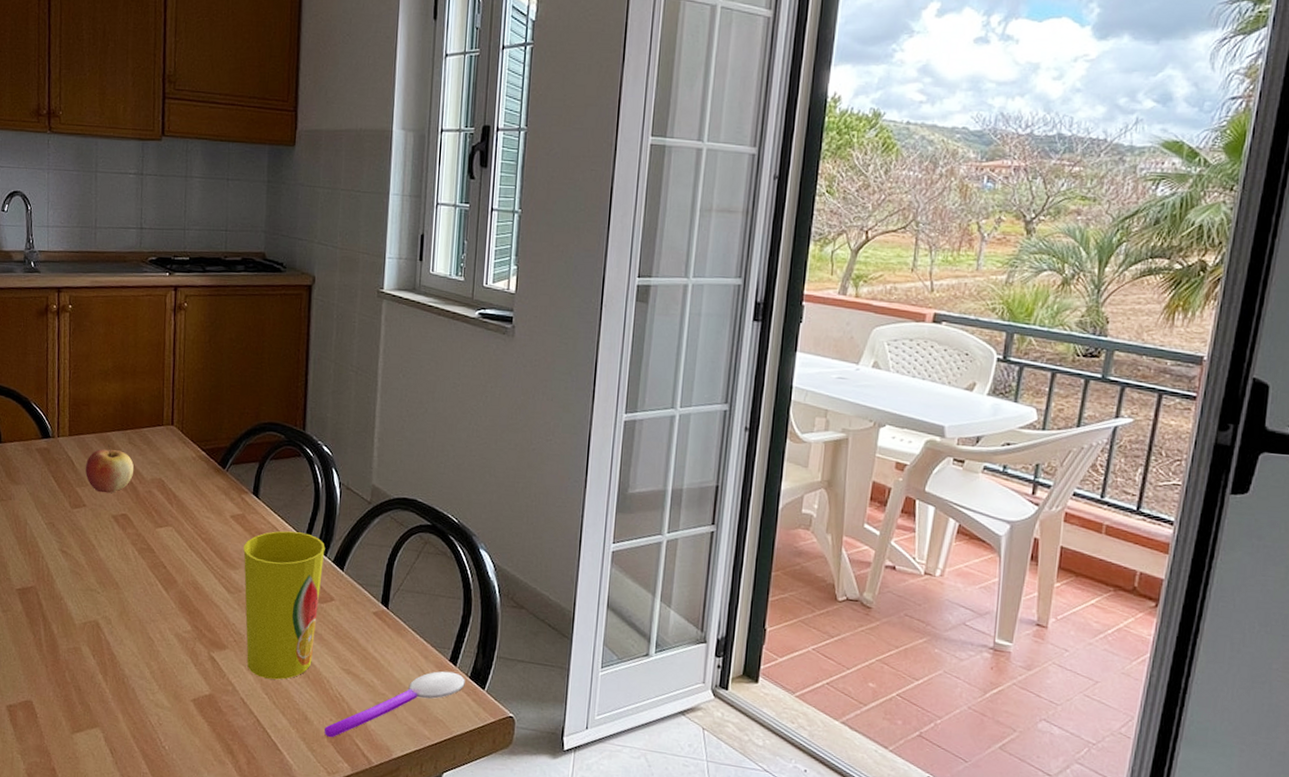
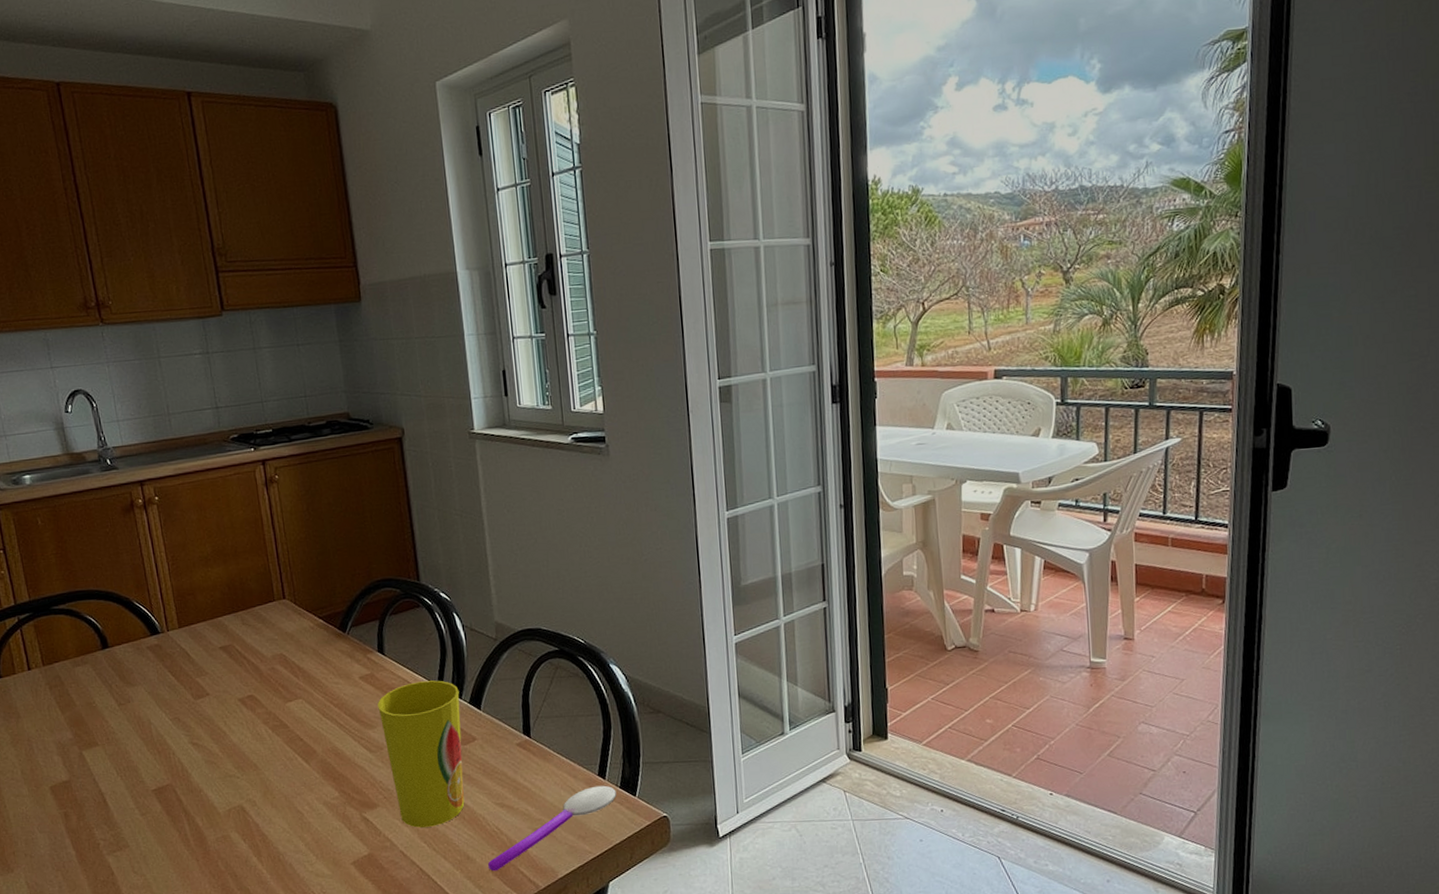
apple: present [85,445,135,494] -> none [201,629,253,679]

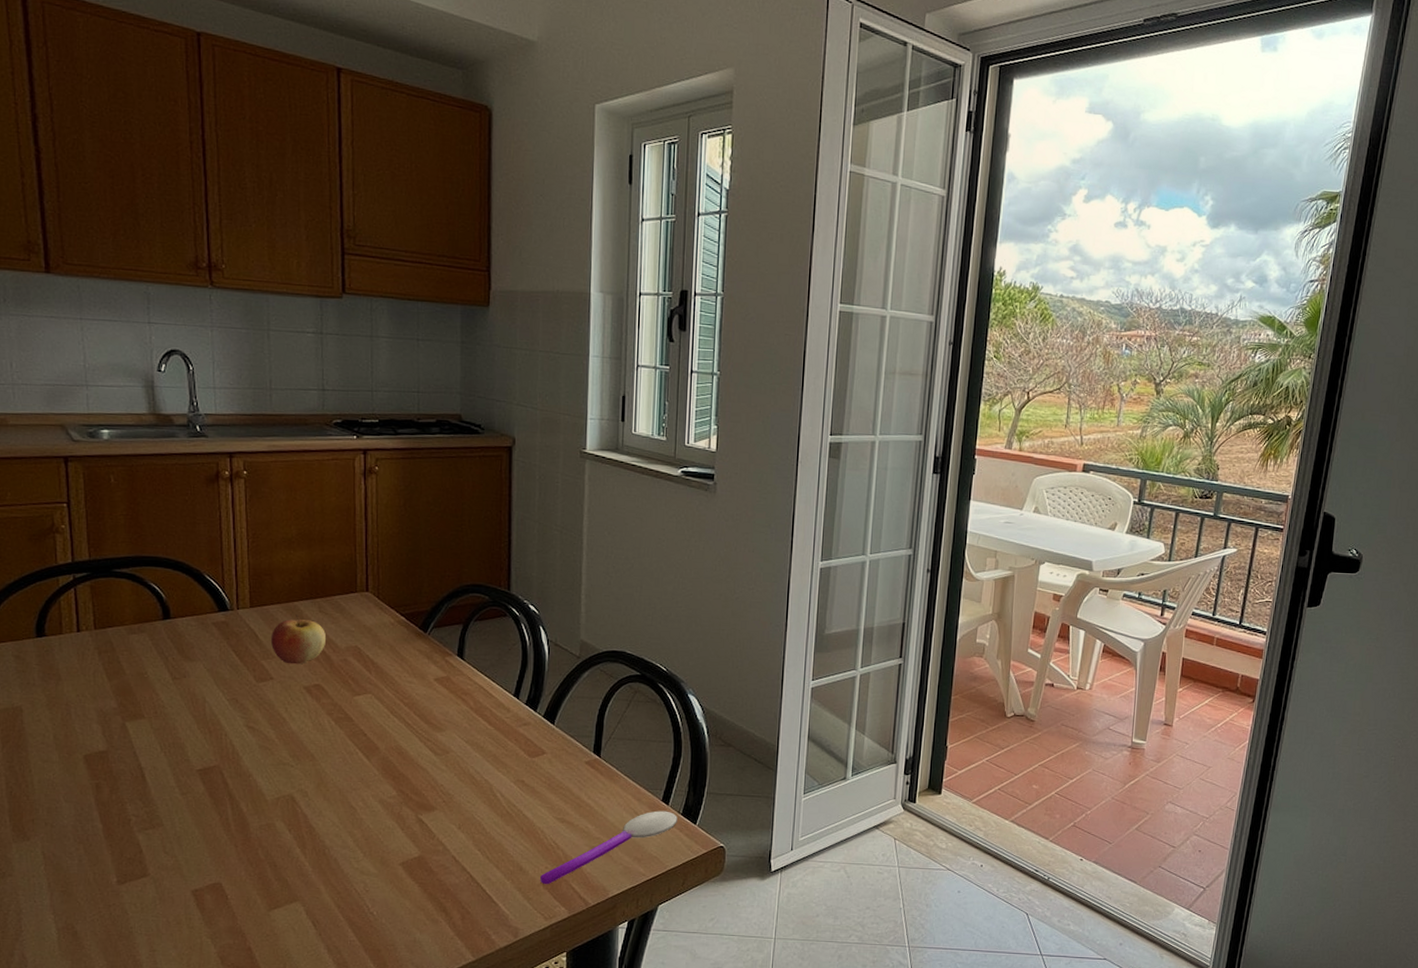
apple: none [201,629,253,679] -> present [270,614,327,665]
cup: present [377,680,465,828] -> none [449,690,535,835]

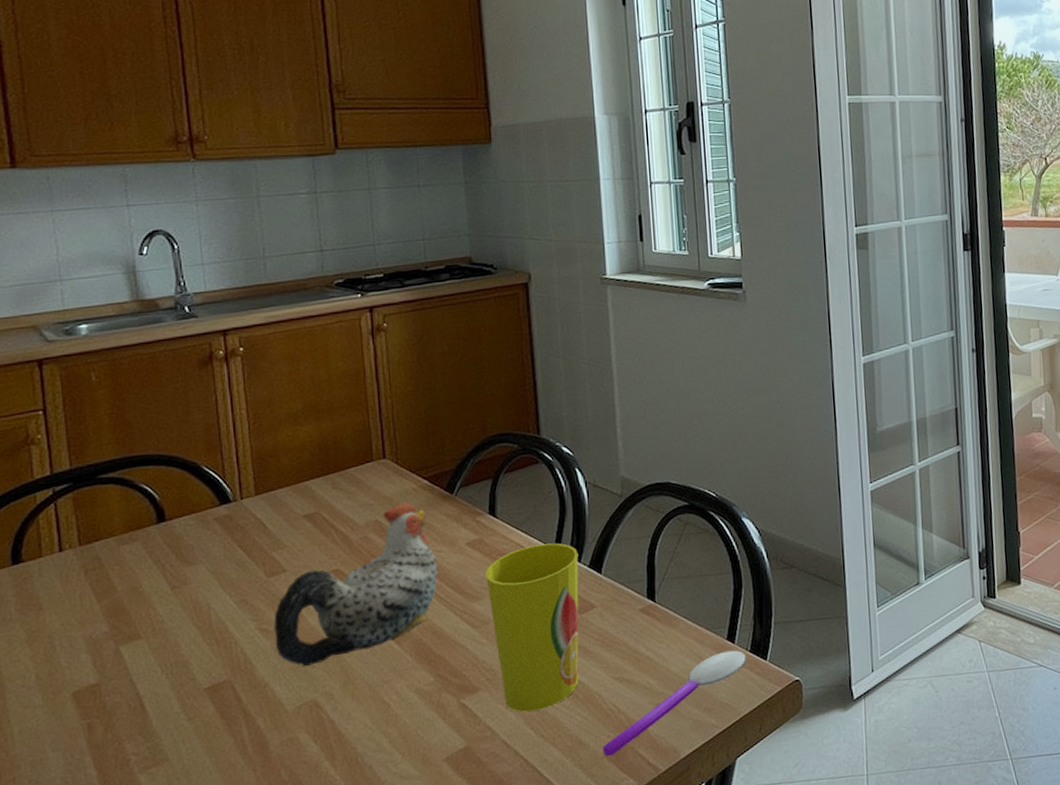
chicken figurine: none [260,634,408,765] -> present [274,502,438,666]
apple: present [270,614,327,665] -> none [280,495,343,552]
cup: none [449,690,535,835] -> present [485,543,579,712]

